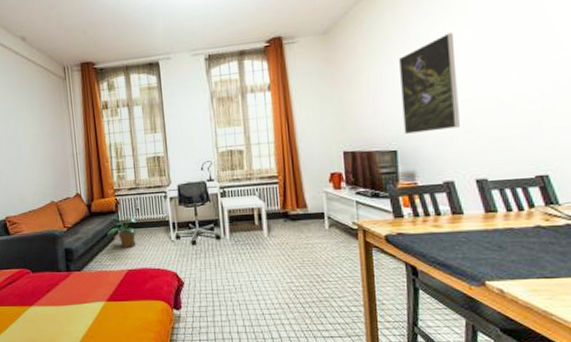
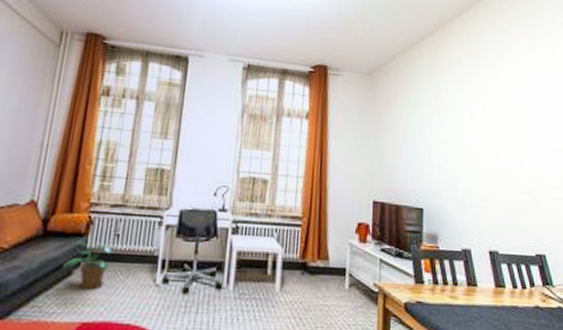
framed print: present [399,32,460,134] -> none [431,103,478,195]

